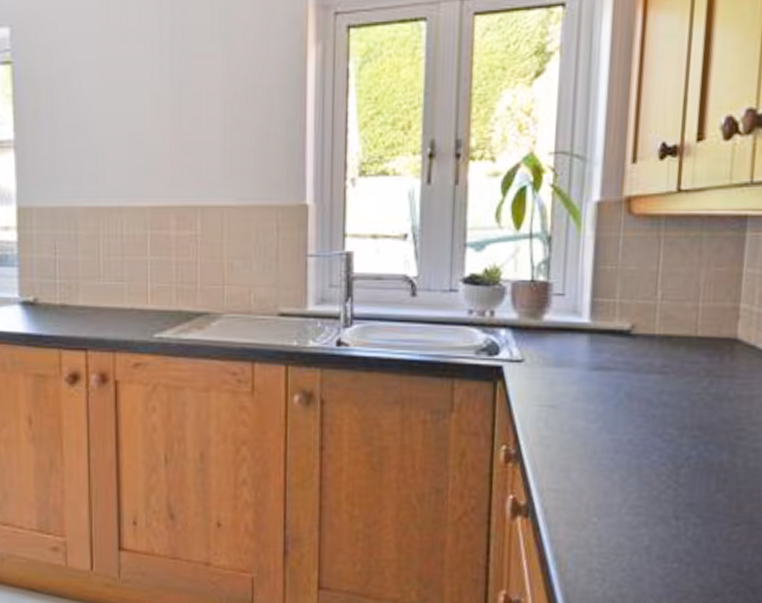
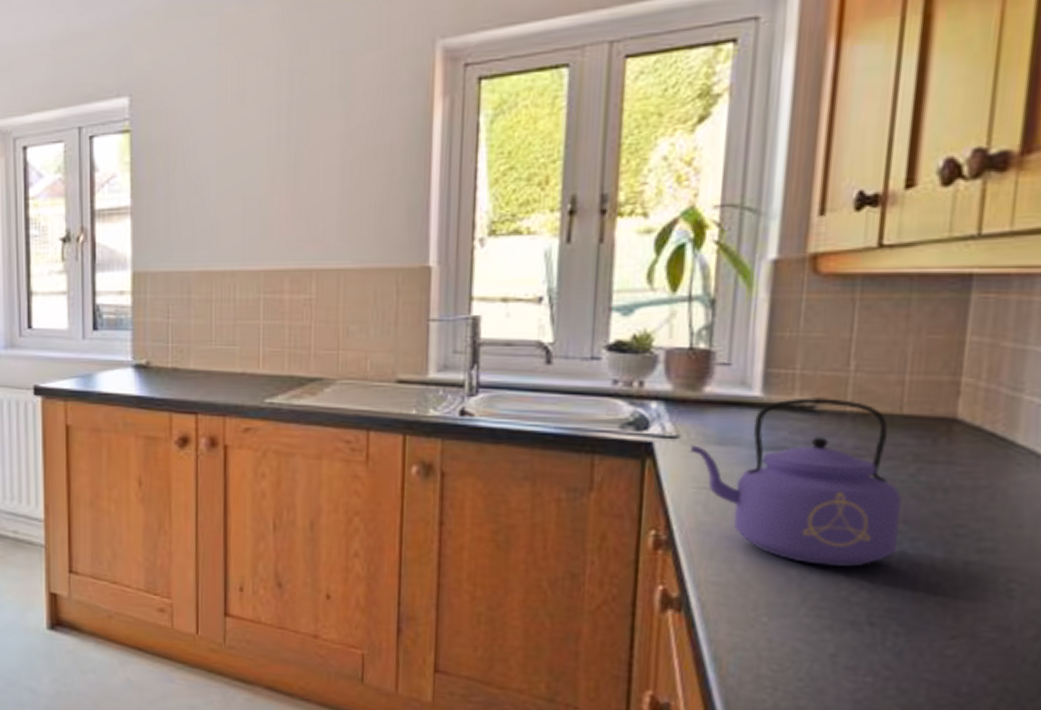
kettle: none [532,323,699,471] -> present [689,397,903,568]

